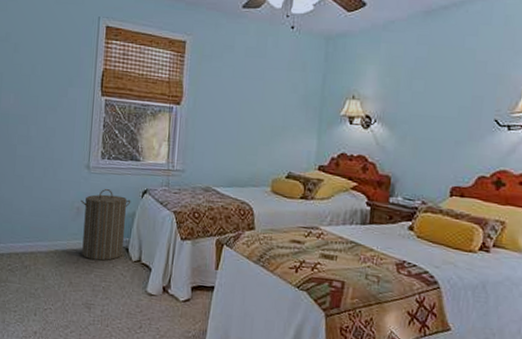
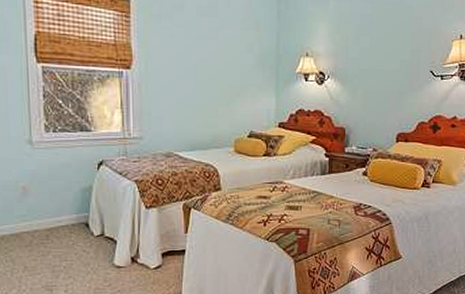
laundry hamper: present [81,189,131,261] -> none [26,164,86,240]

